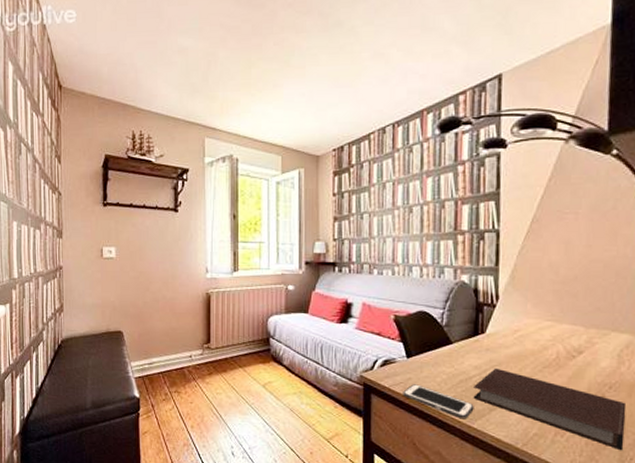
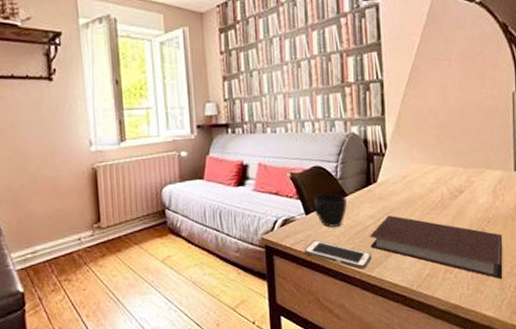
cup: none [415,339,451,373] -> present [313,193,347,227]

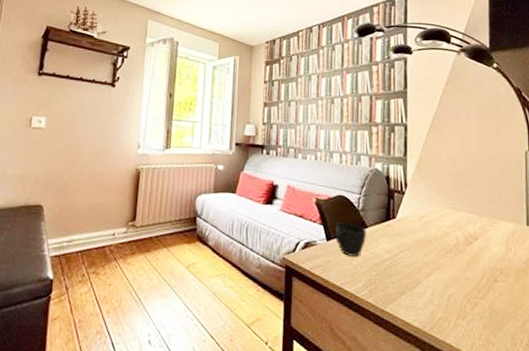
cell phone: present [304,240,372,270] -> none [322,267,387,303]
notebook: present [370,215,503,280] -> none [386,252,515,334]

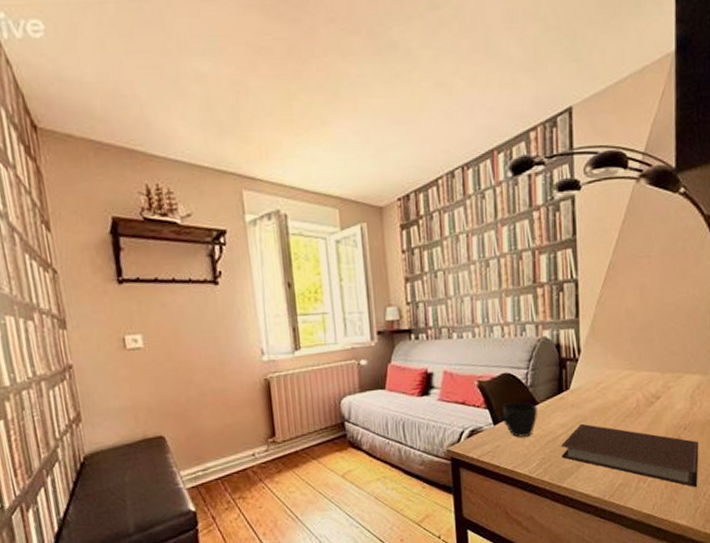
notebook: none [386,252,515,334] -> present [561,423,699,488]

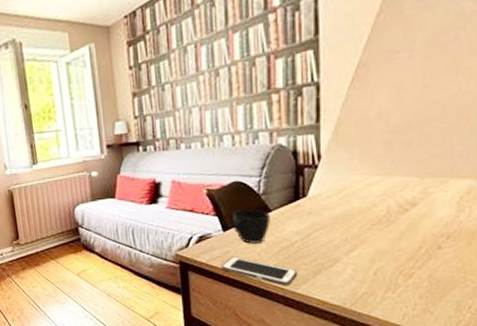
cell phone: none [492,451,563,480] -> present [221,256,298,286]
notebook: present [561,423,699,488] -> none [296,231,466,301]

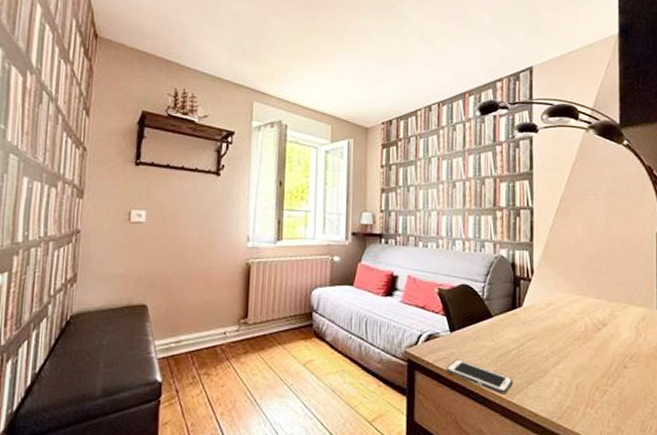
cup: present [232,209,270,244] -> none [458,313,491,348]

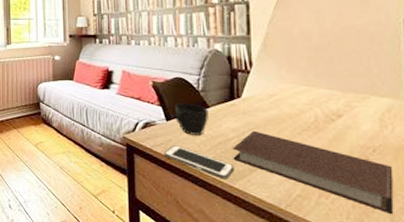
cup: none [458,313,491,348] -> present [174,103,208,135]
notebook: none [512,341,645,420] -> present [233,130,394,215]

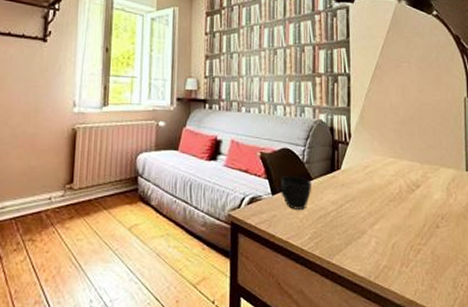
cell phone: present [164,145,235,180] -> none [268,221,333,255]
notebook: present [233,130,394,215] -> none [331,202,456,278]

